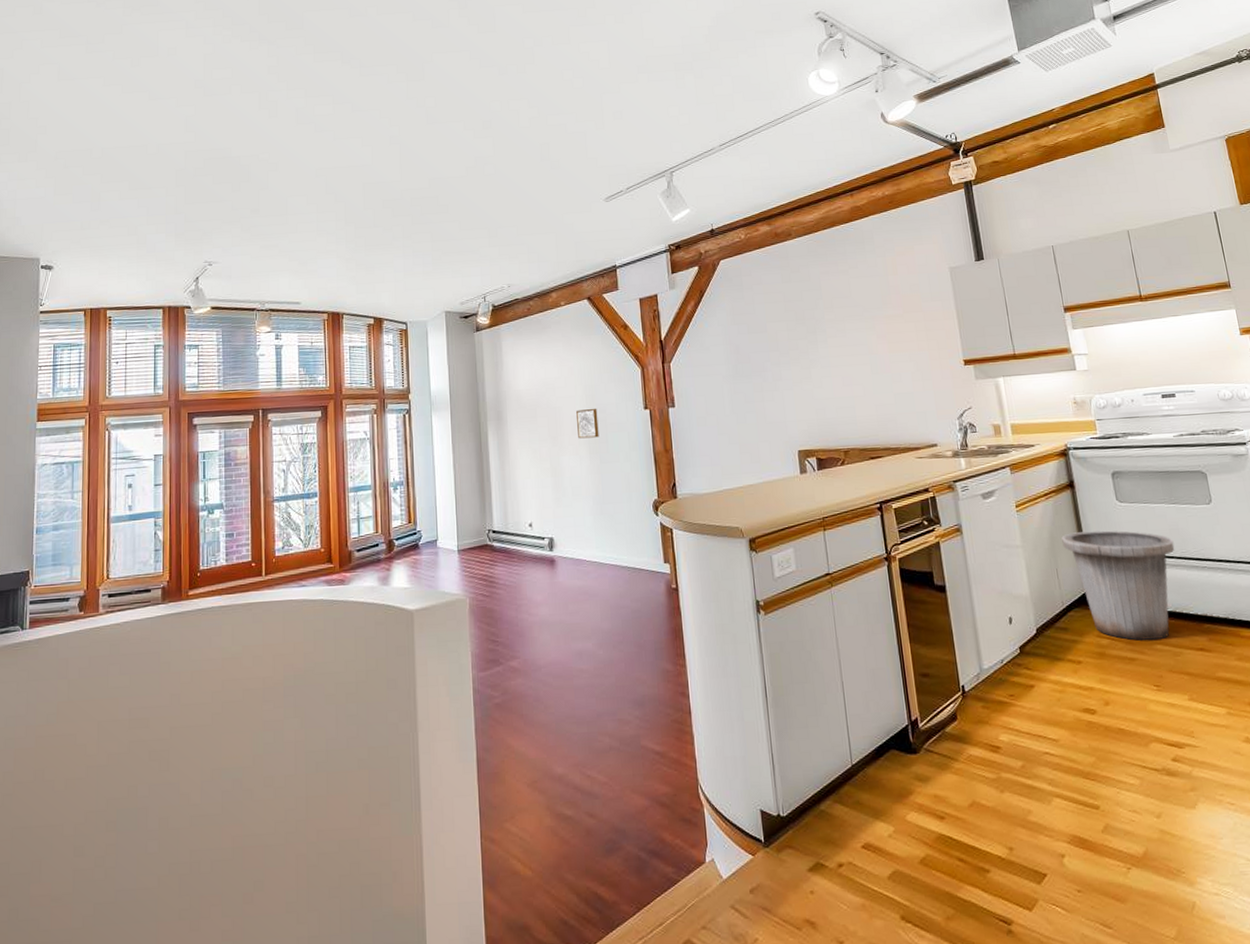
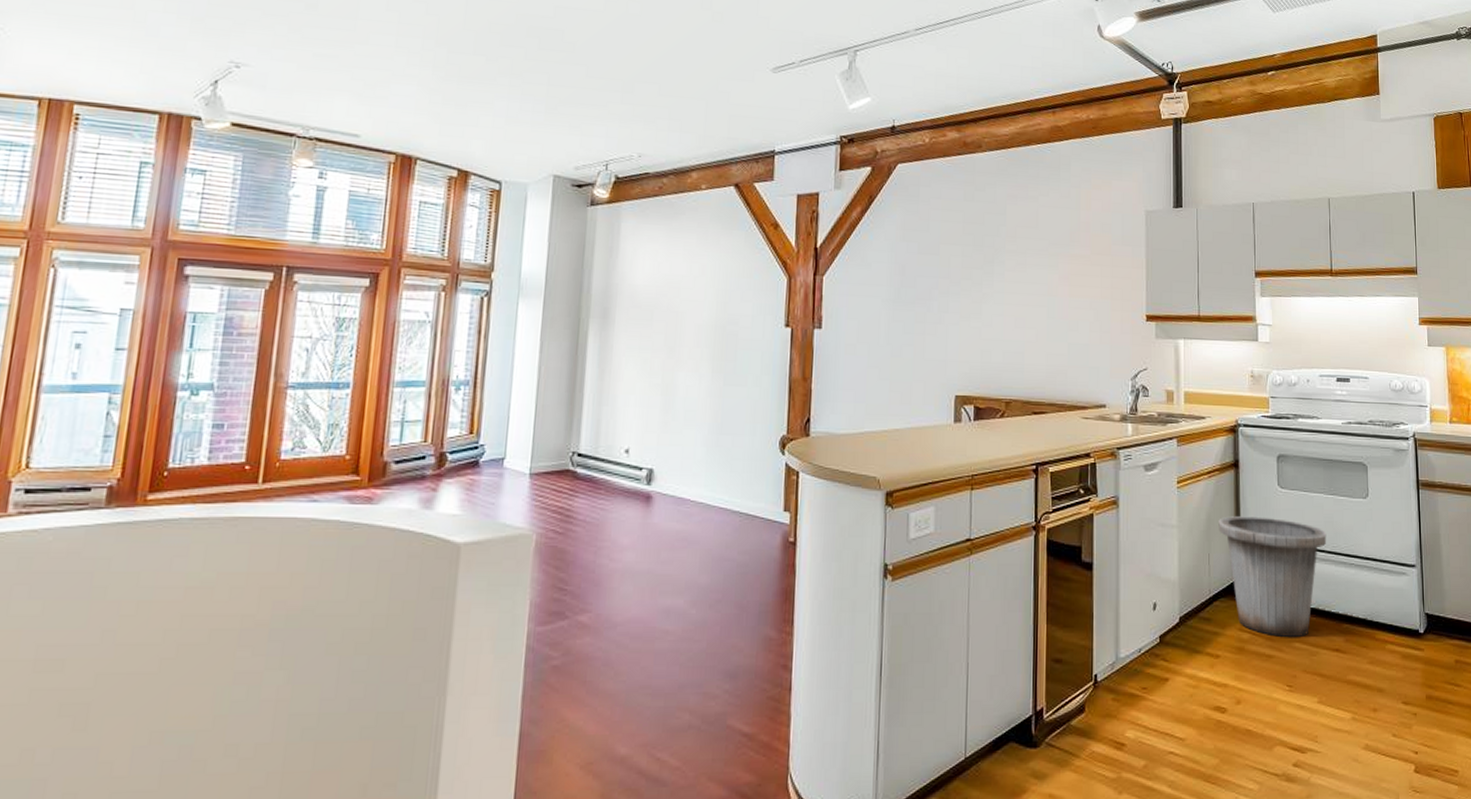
wall art: present [576,408,599,439] -> none [701,318,729,354]

